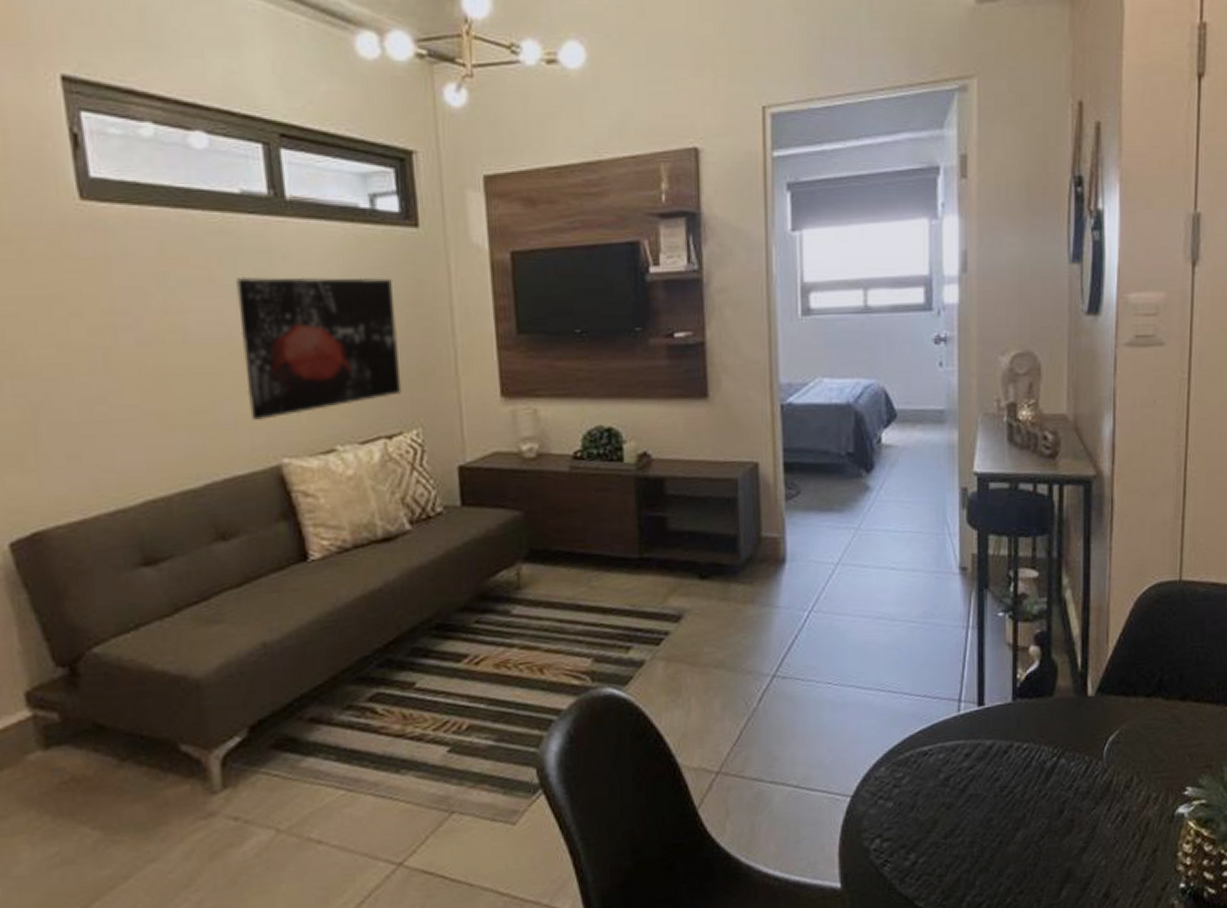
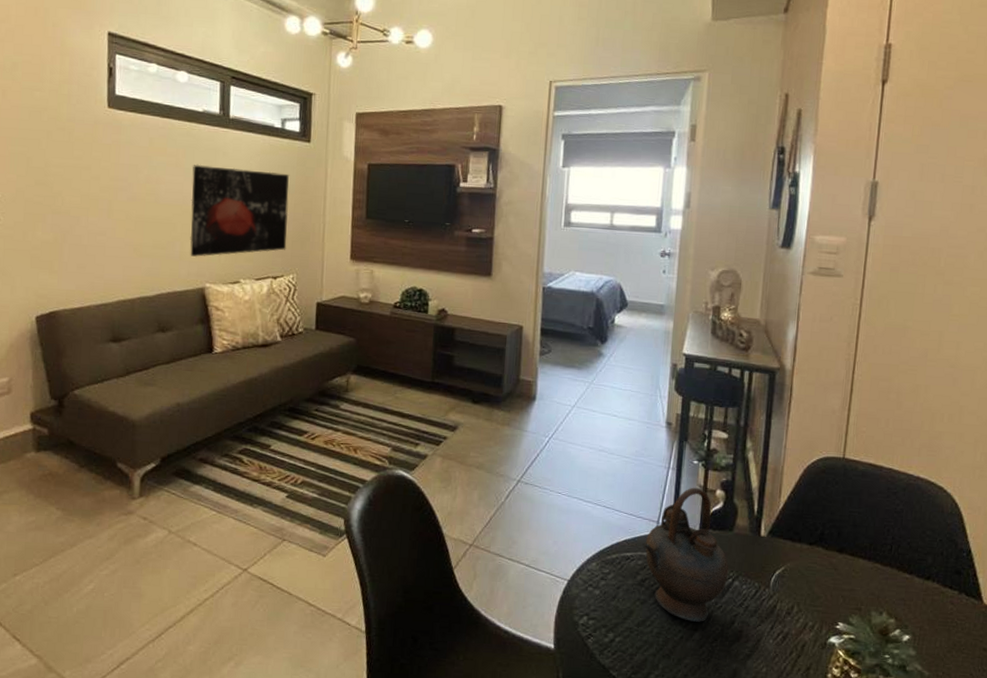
teapot: none [942,647,1052,820] -> present [642,487,729,622]

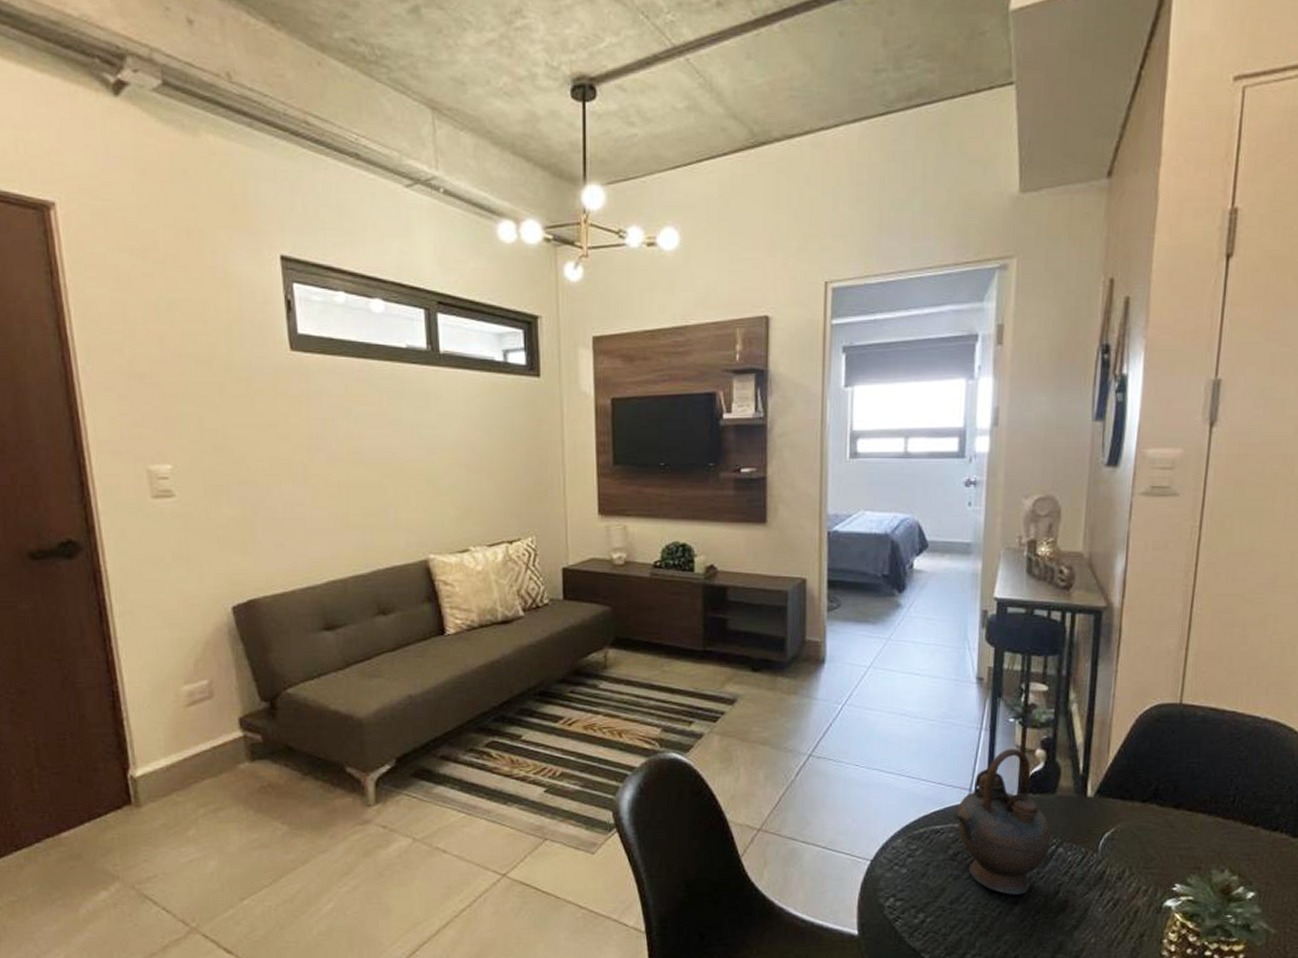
wall art: present [190,164,290,258] -> none [401,412,522,525]

